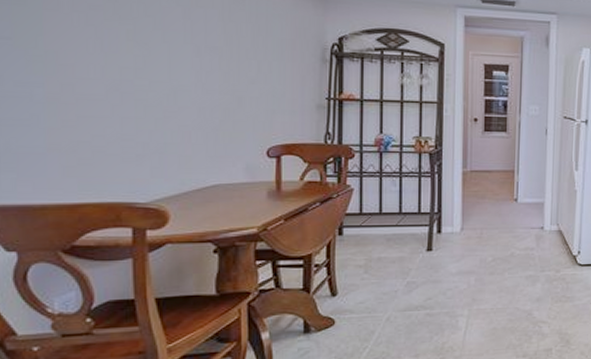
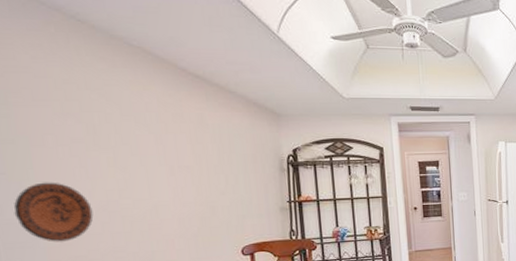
decorative plate: none [15,52,103,123] -> present [14,182,94,242]

